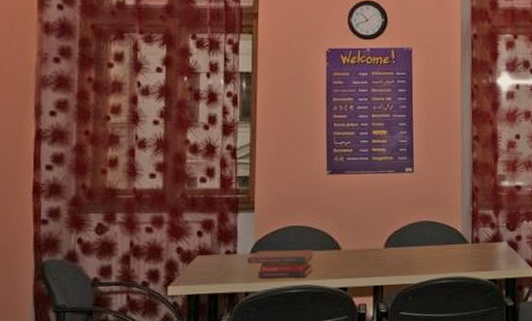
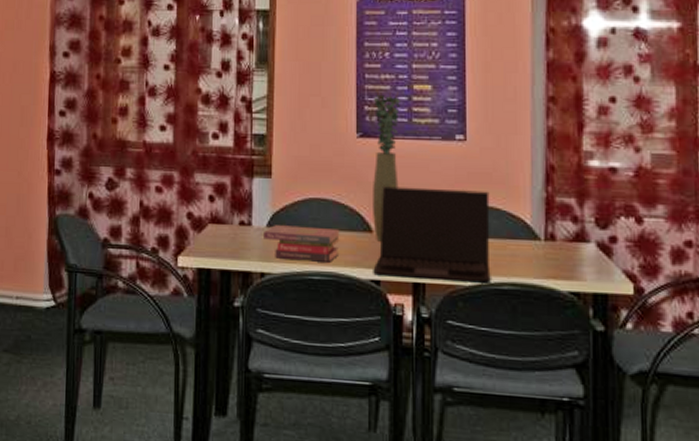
vase: none [340,134,363,256] -> present [371,88,401,242]
laptop: none [341,210,433,283] -> present [373,186,491,283]

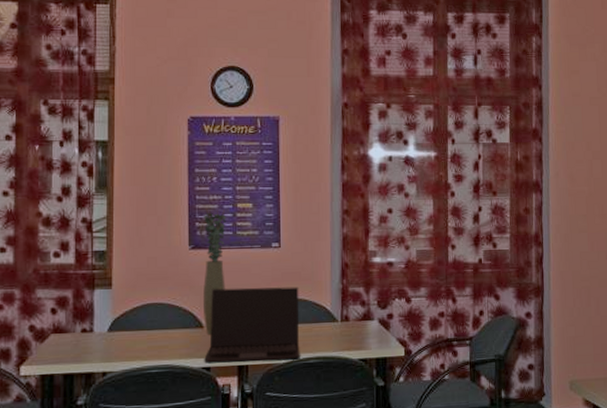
books: present [264,225,340,262] -> none [105,328,175,358]

